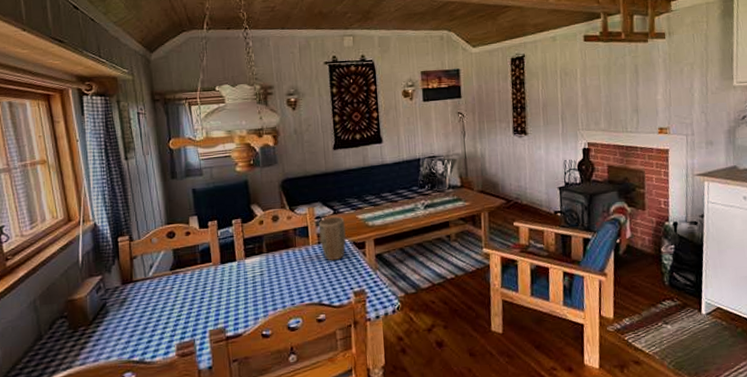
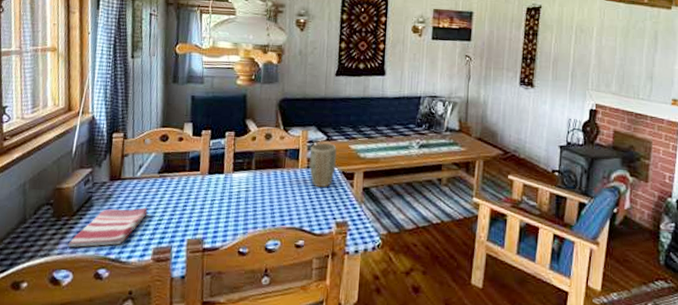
dish towel: none [89,306,165,356] -> present [68,207,148,247]

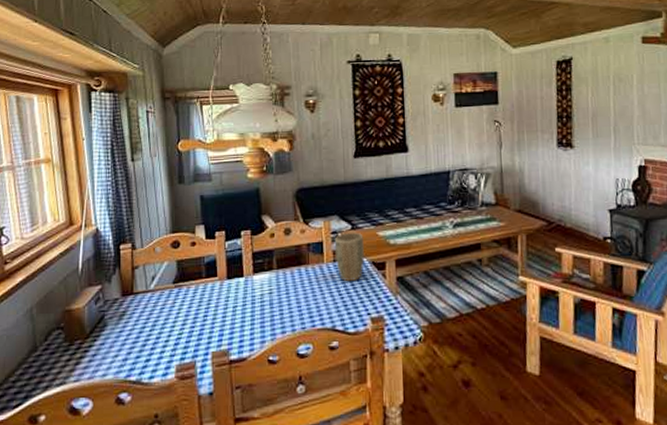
dish towel: present [68,207,148,247] -> none [84,322,166,372]

